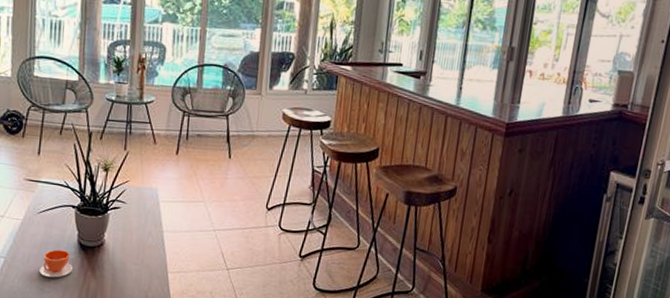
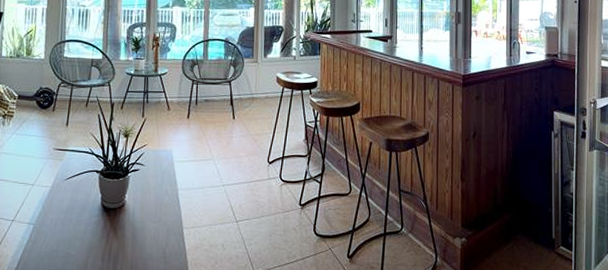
teacup: present [39,249,73,278] -> none [66,213,97,241]

